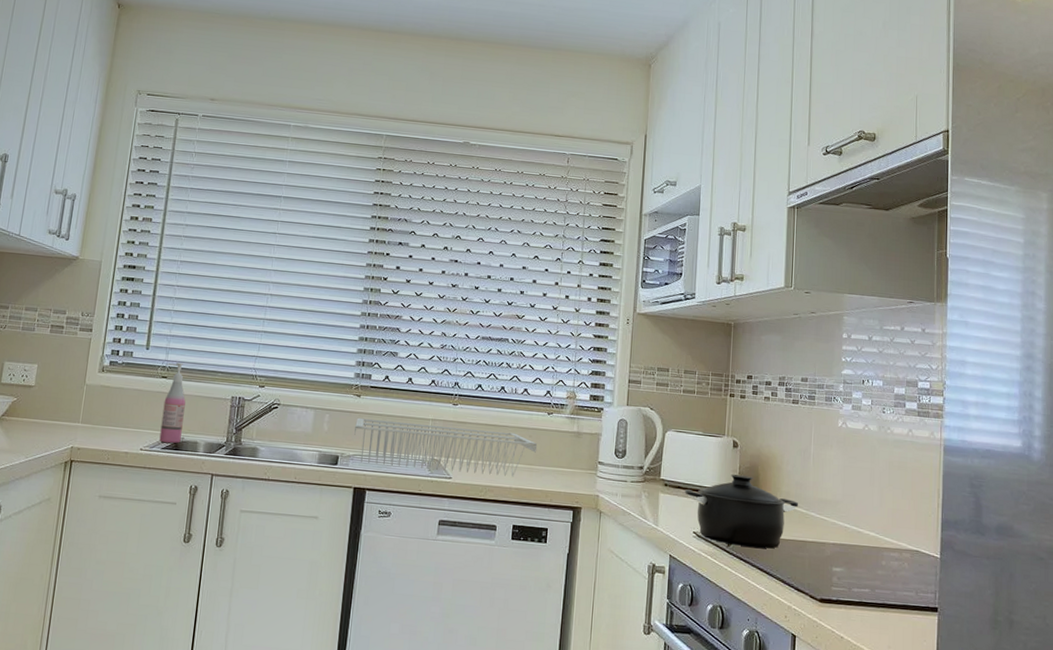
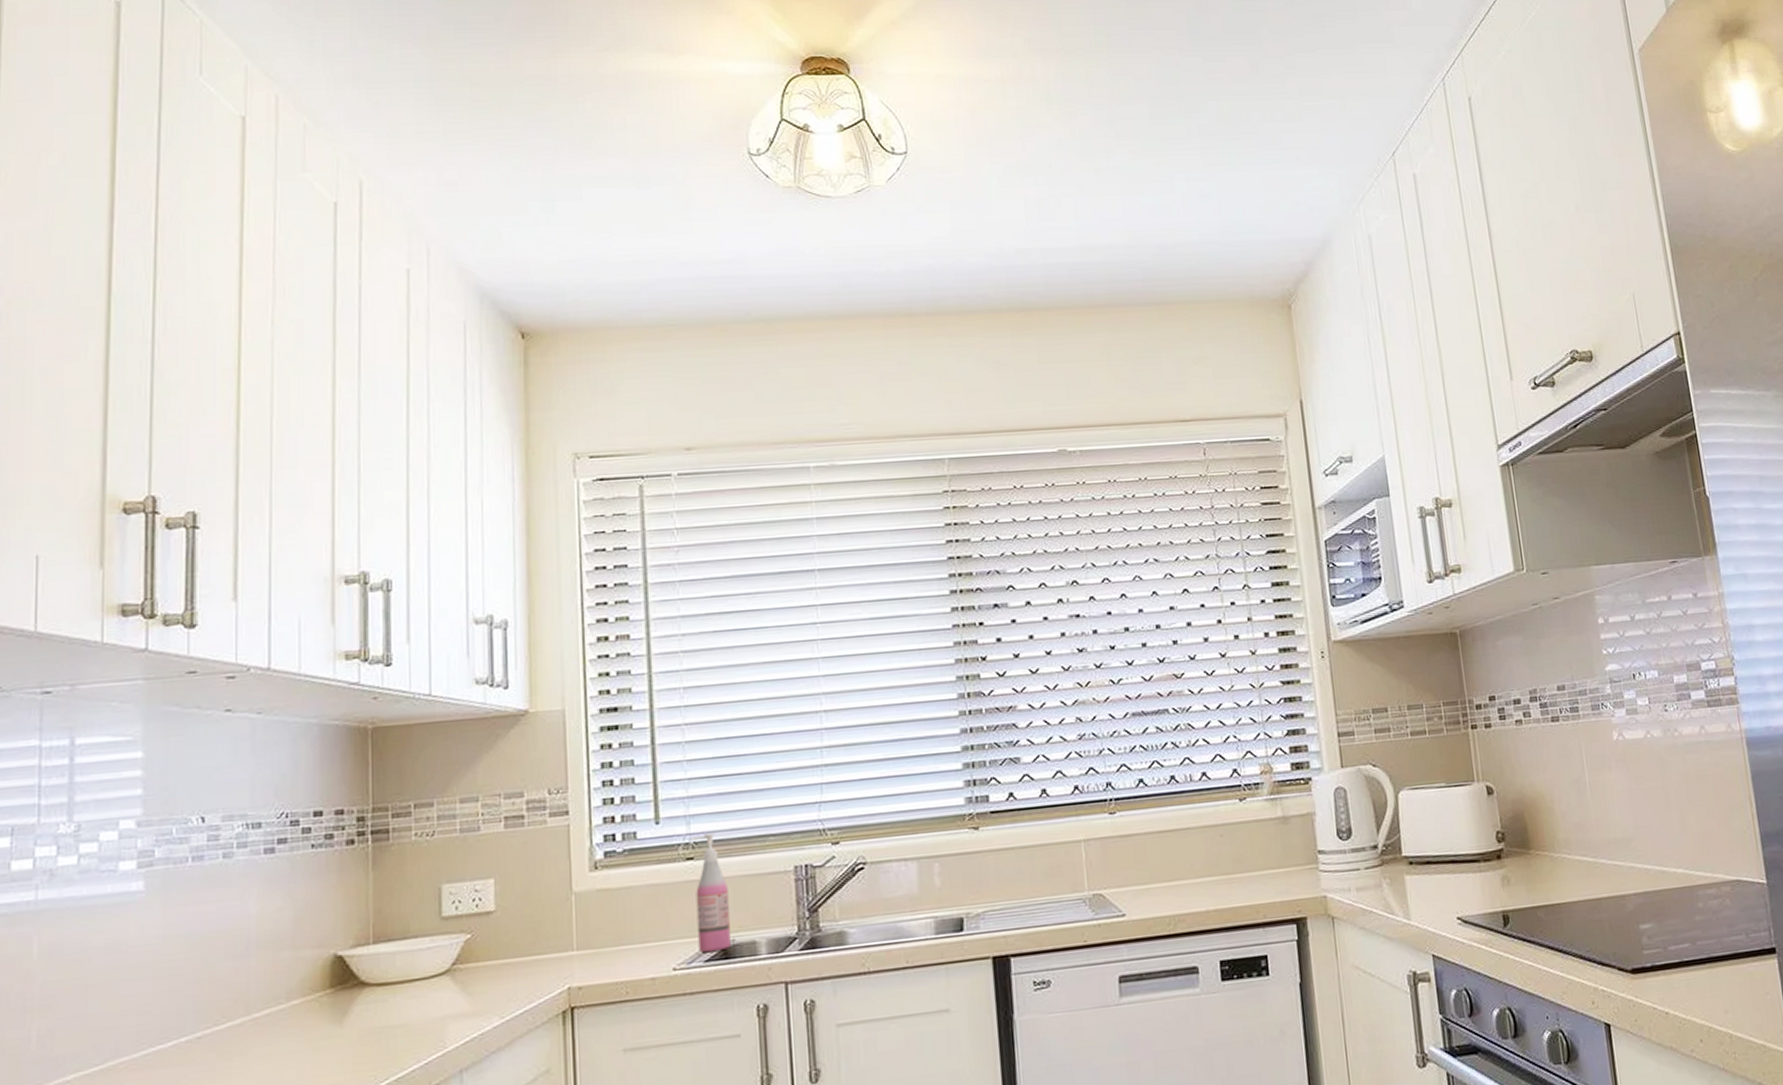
dish rack: present [354,417,538,477] -> none [978,835,1234,920]
saucepan: present [685,474,799,549] -> none [1436,828,1584,924]

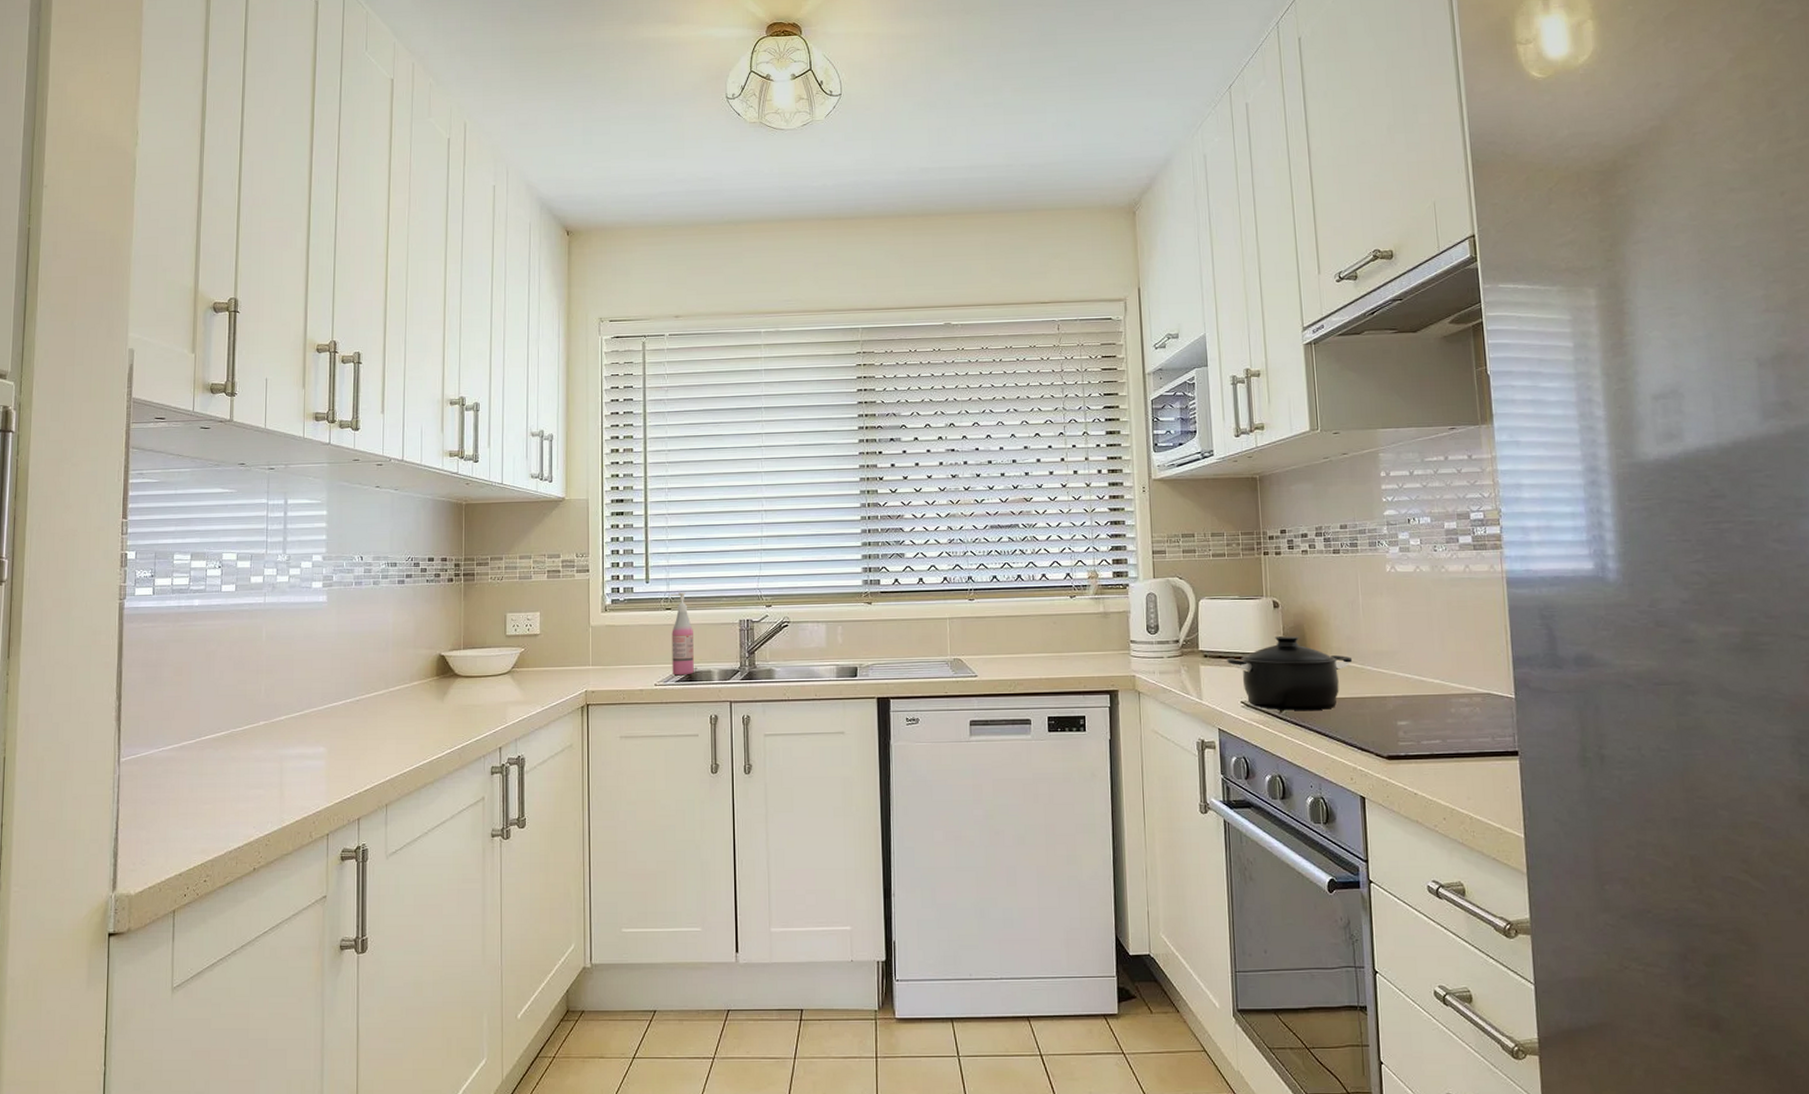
saucepan: none [1436,828,1584,924] -> present [1227,636,1353,710]

